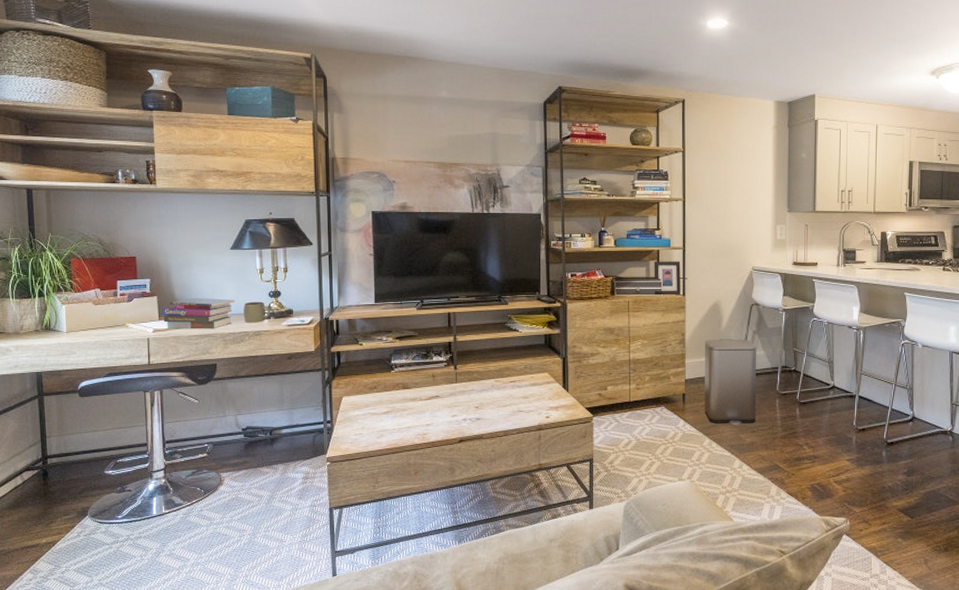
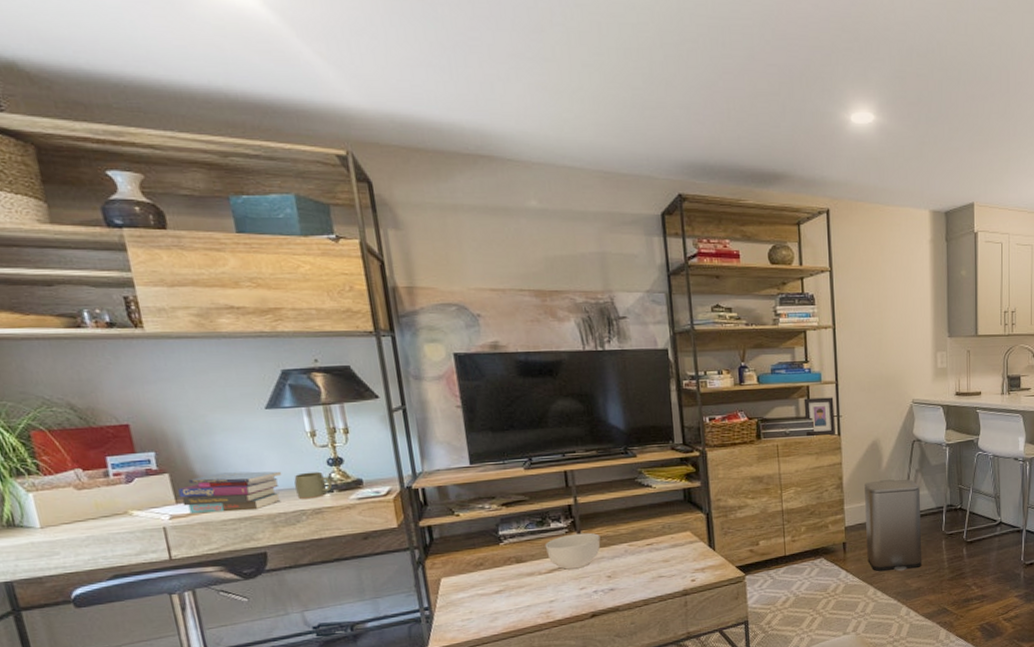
bowl: none [427,367,472,398] -> present [545,532,601,570]

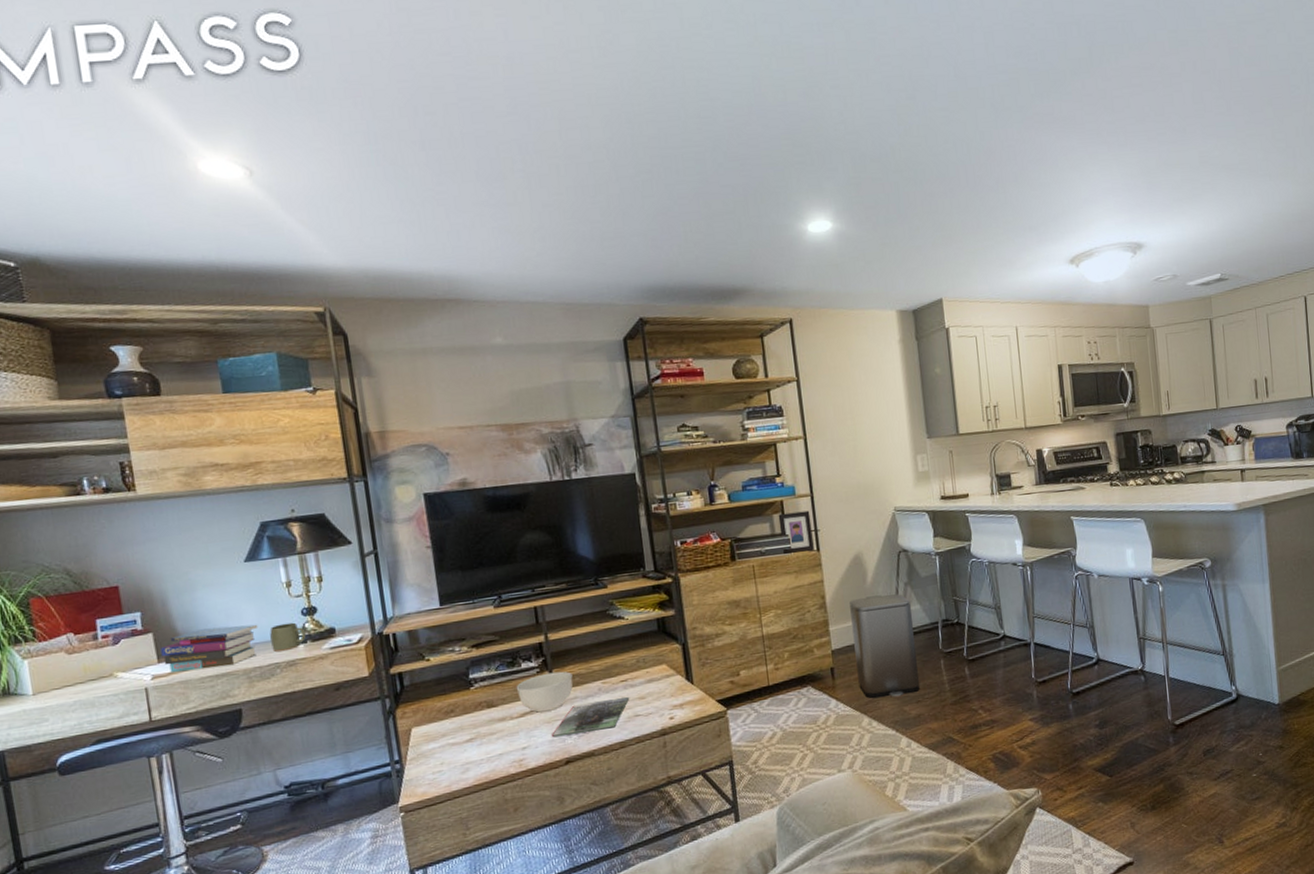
magazine: none [579,560,654,592] -> present [552,697,629,737]

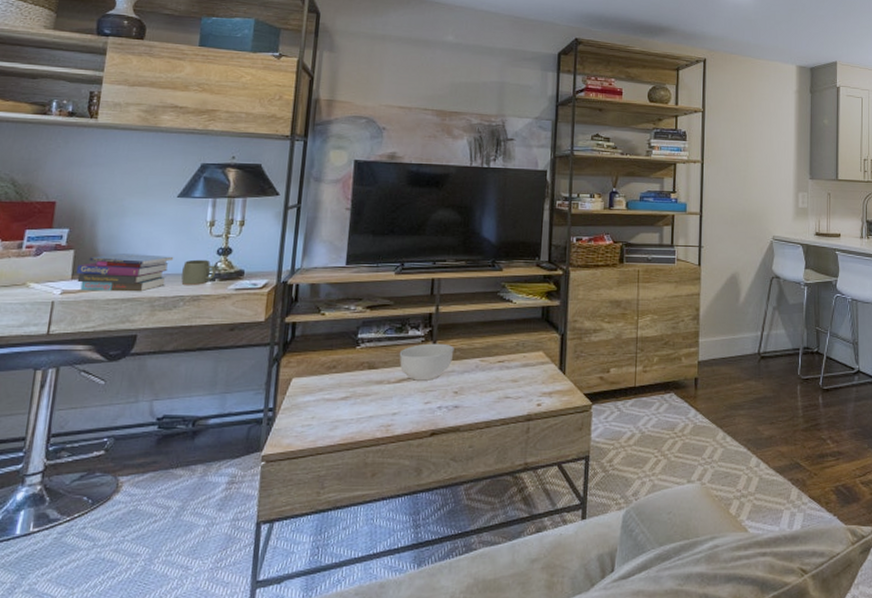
magazine: present [552,697,629,737] -> none [423,378,502,406]
picture frame: present [778,510,814,555] -> none [667,227,697,265]
pedal bin: present [849,594,920,699] -> none [719,315,776,415]

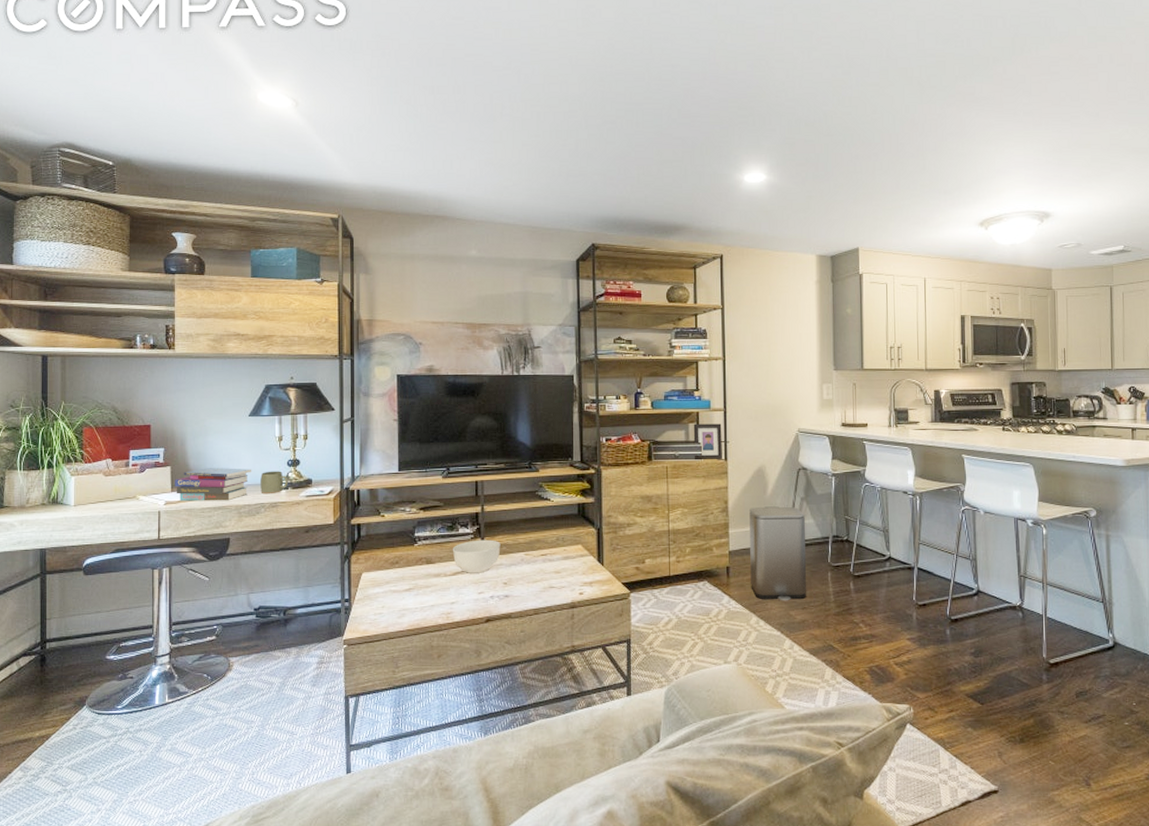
picture frame: none [667,227,697,265] -> present [693,423,722,461]
pedal bin: none [719,315,776,415] -> present [749,506,807,601]

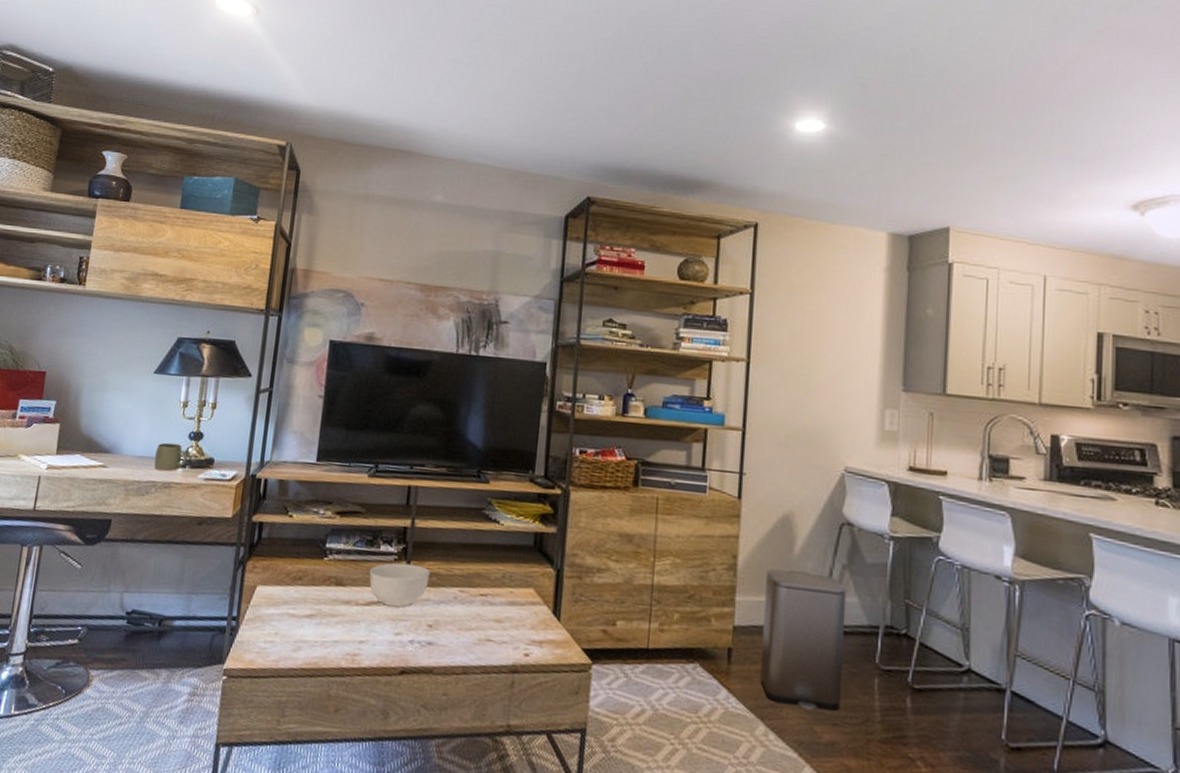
books: present [175,468,252,502] -> none [61,430,149,474]
picture frame: present [693,423,722,461] -> none [696,444,738,498]

